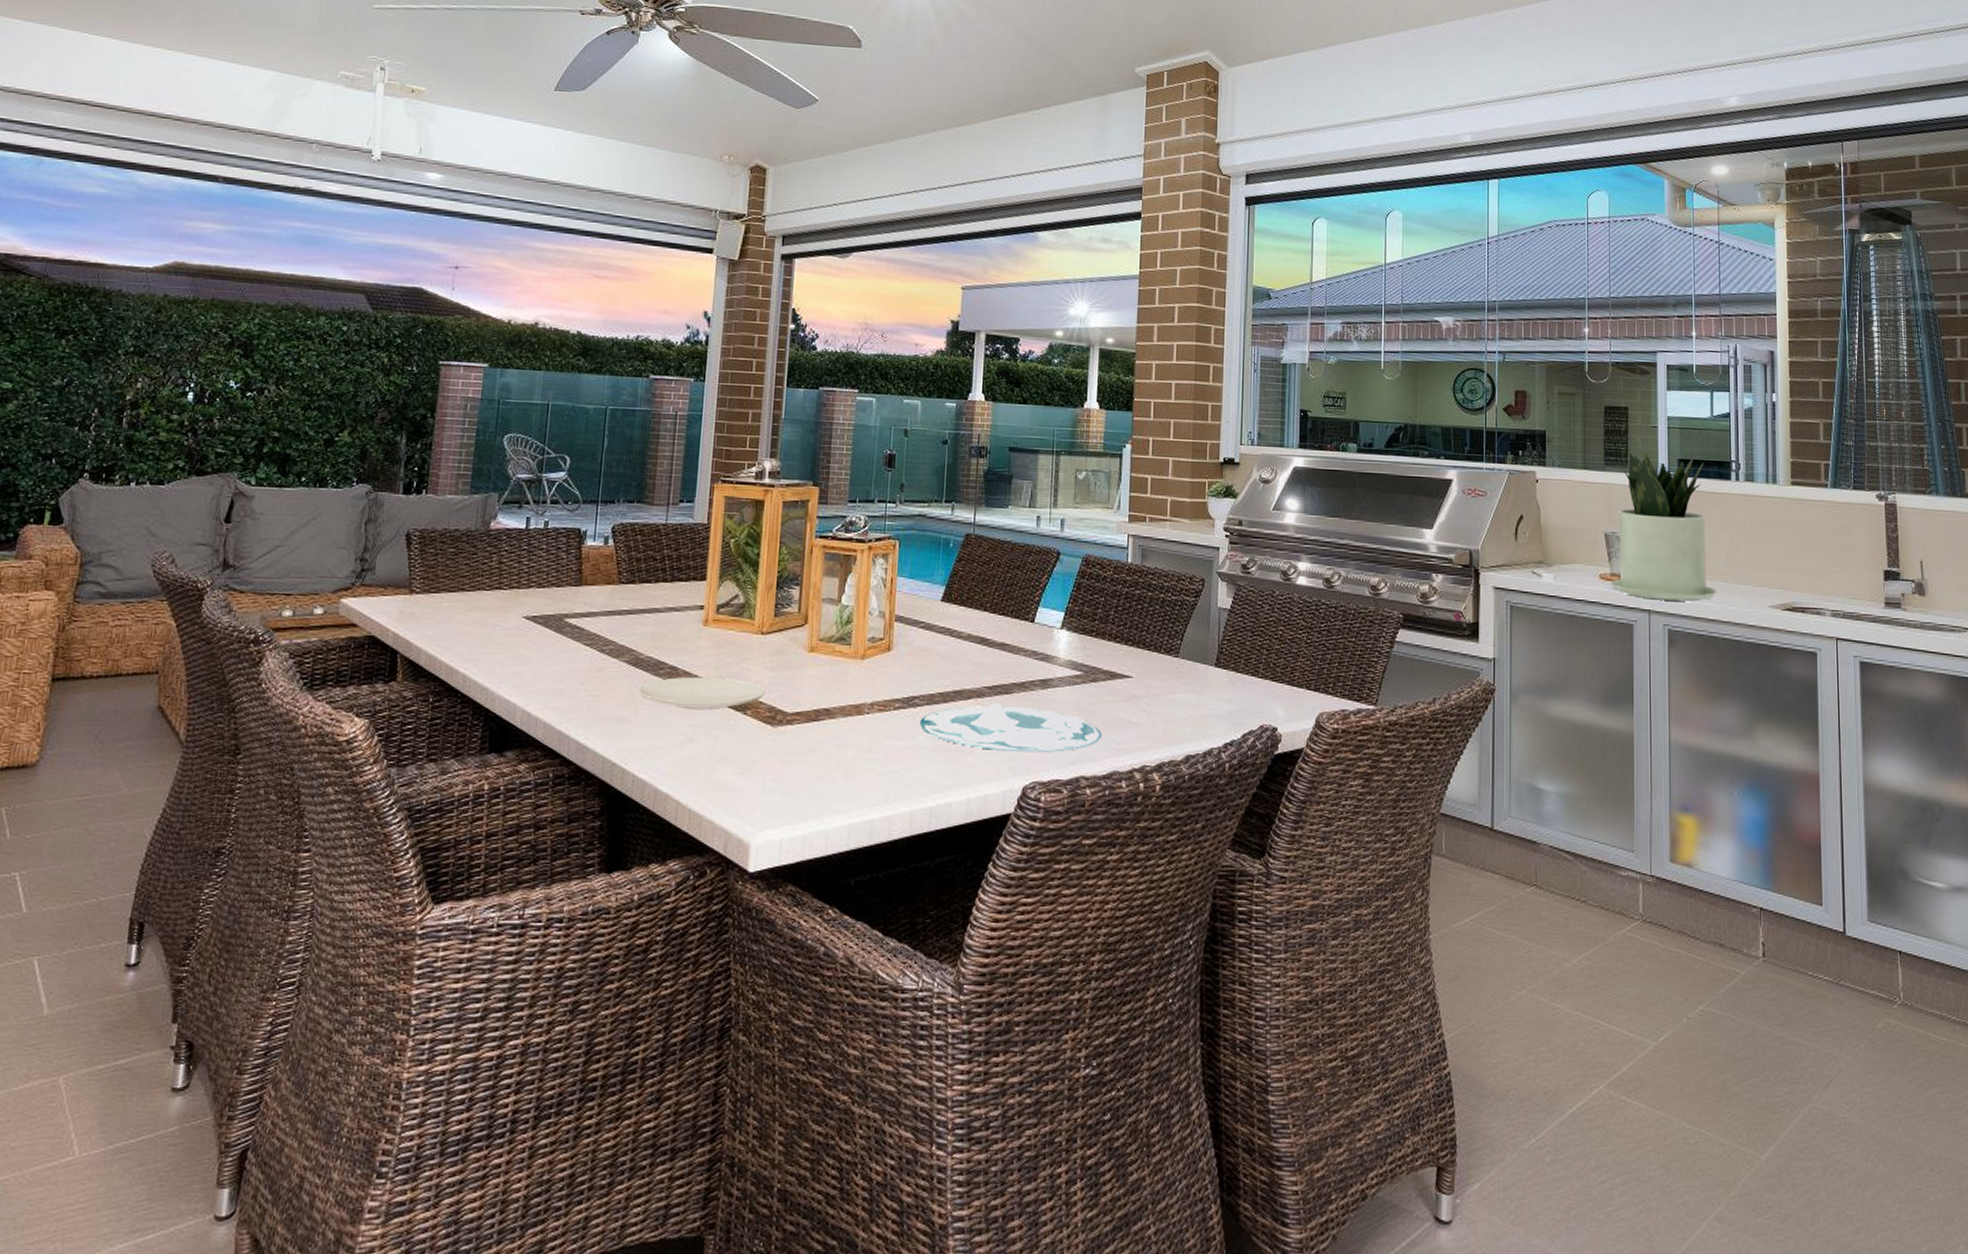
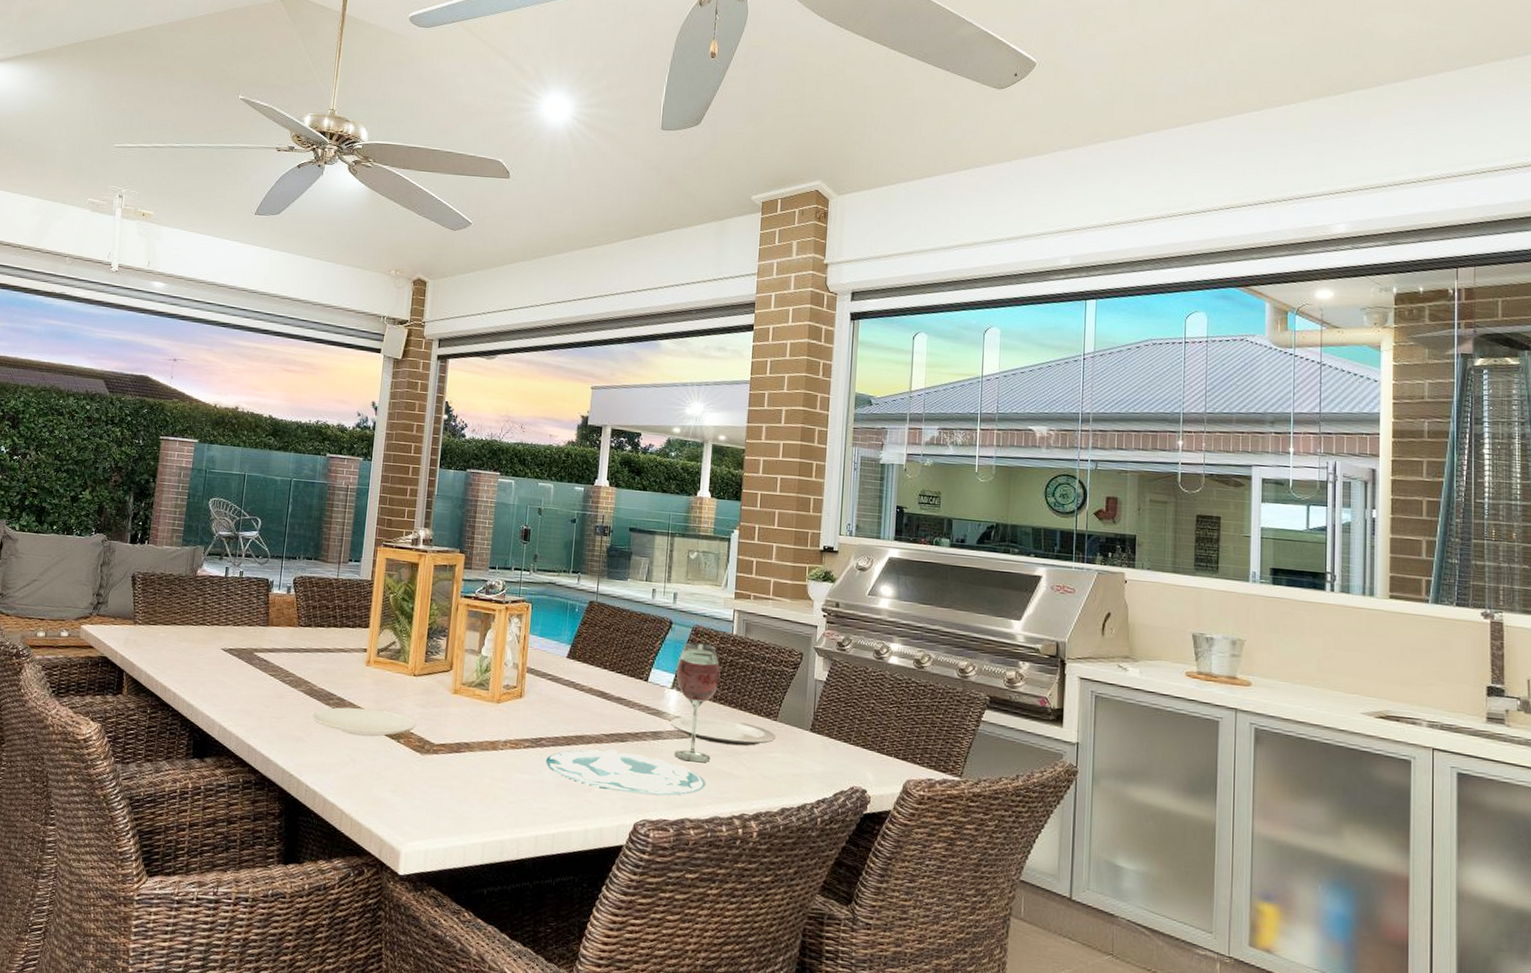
plate: none [1060,659,1179,689] -> present [669,716,777,746]
wineglass: none [1065,574,1115,711] -> present [674,642,721,763]
planter: present [1610,452,1717,602] -> none [1196,559,1307,704]

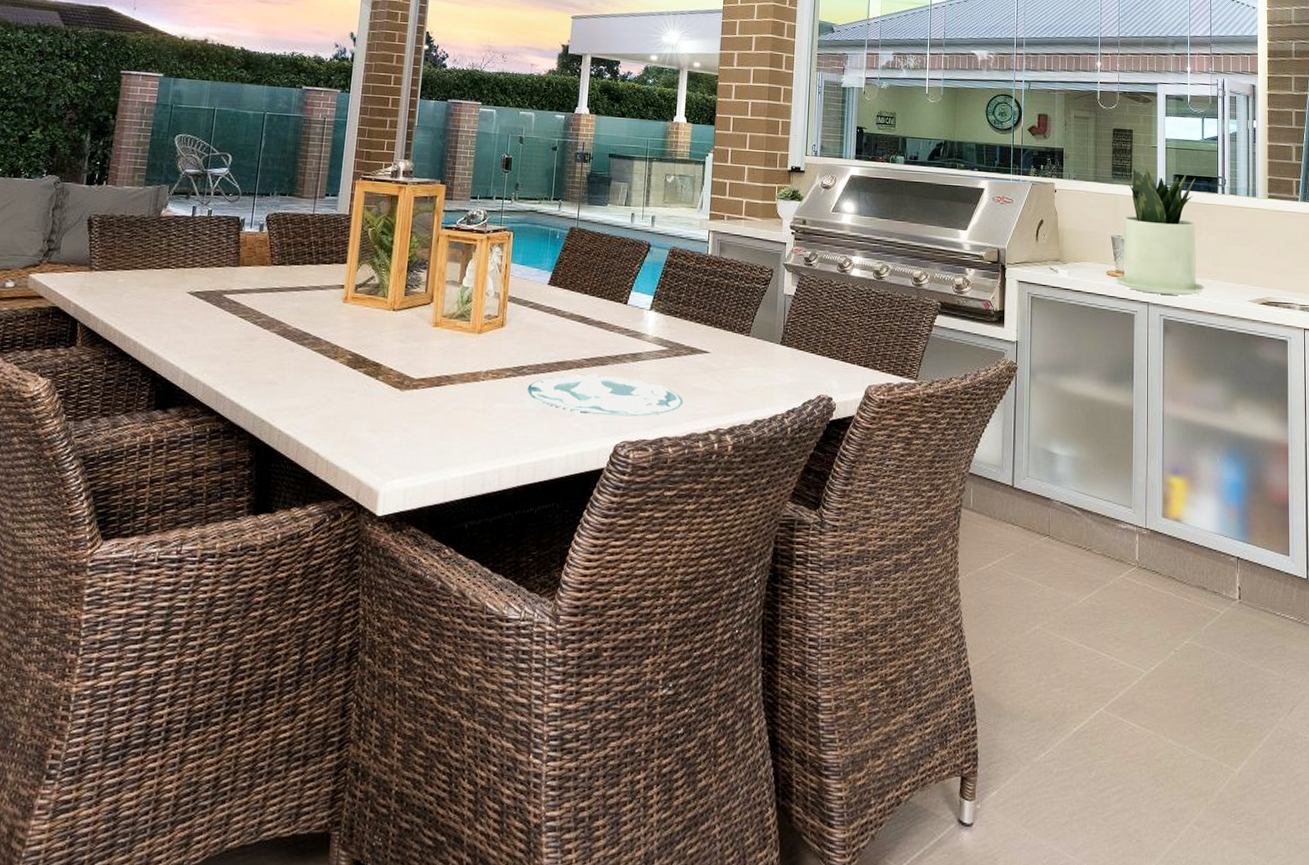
plate: present [312,707,418,737] -> none [285,346,397,376]
plate: present [669,716,777,746] -> none [648,336,750,363]
wineglass: present [674,642,721,763] -> none [652,264,697,381]
planter: none [1196,559,1307,704] -> present [1115,168,1205,296]

